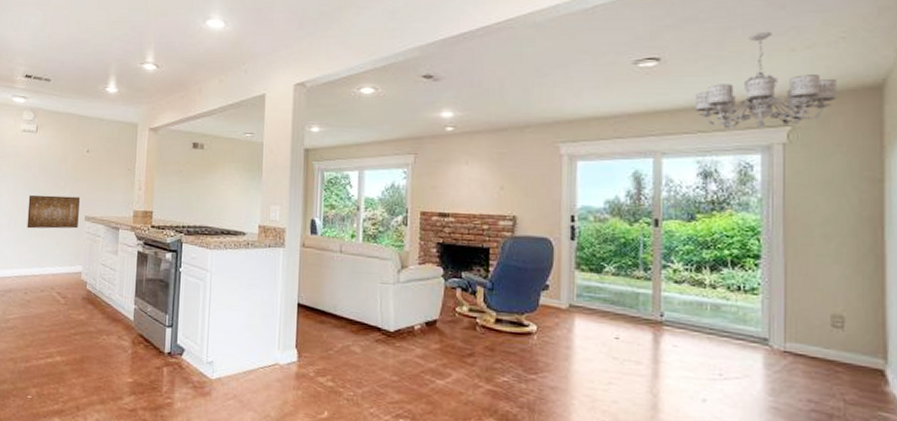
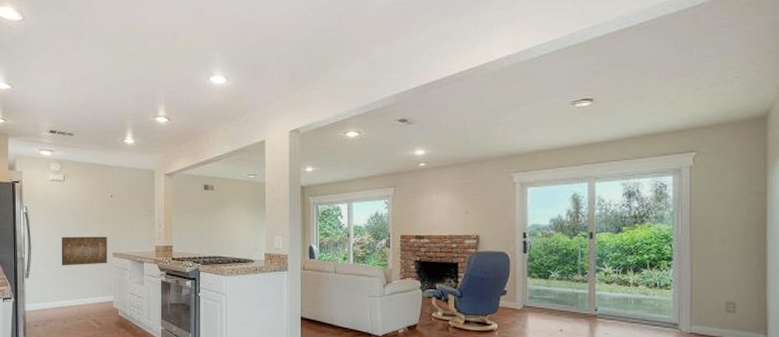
chandelier: present [696,31,837,129] -> none [622,73,732,156]

